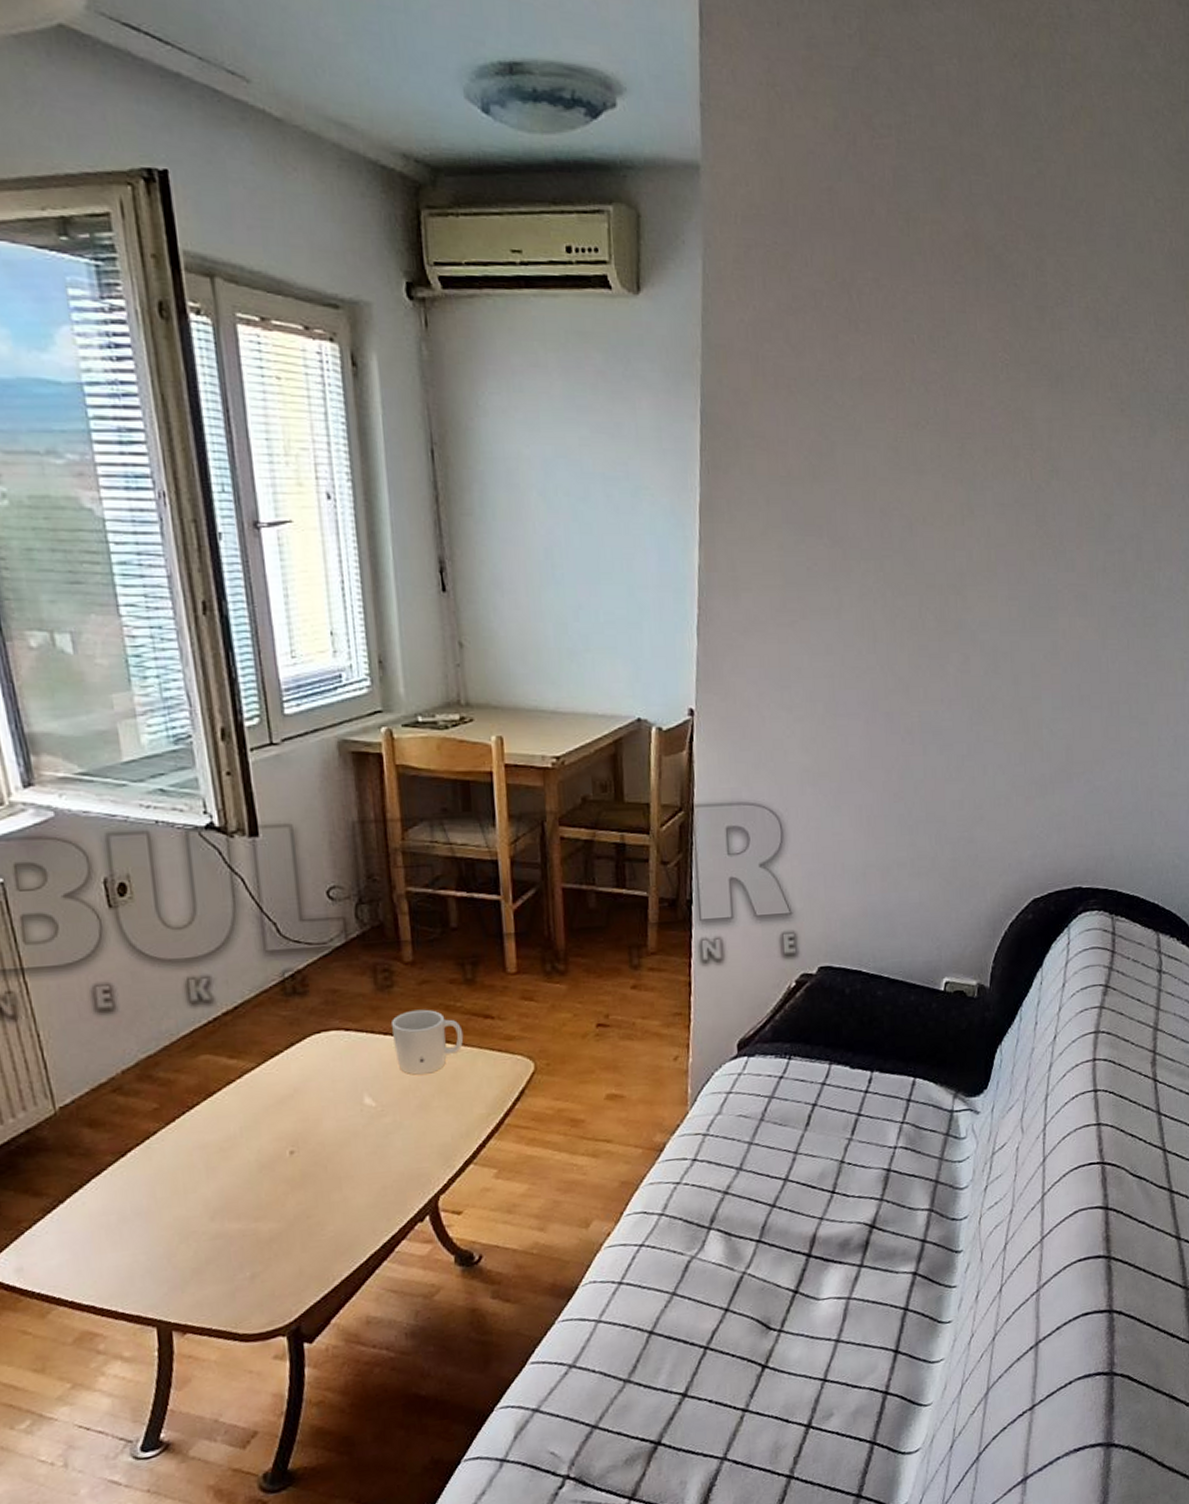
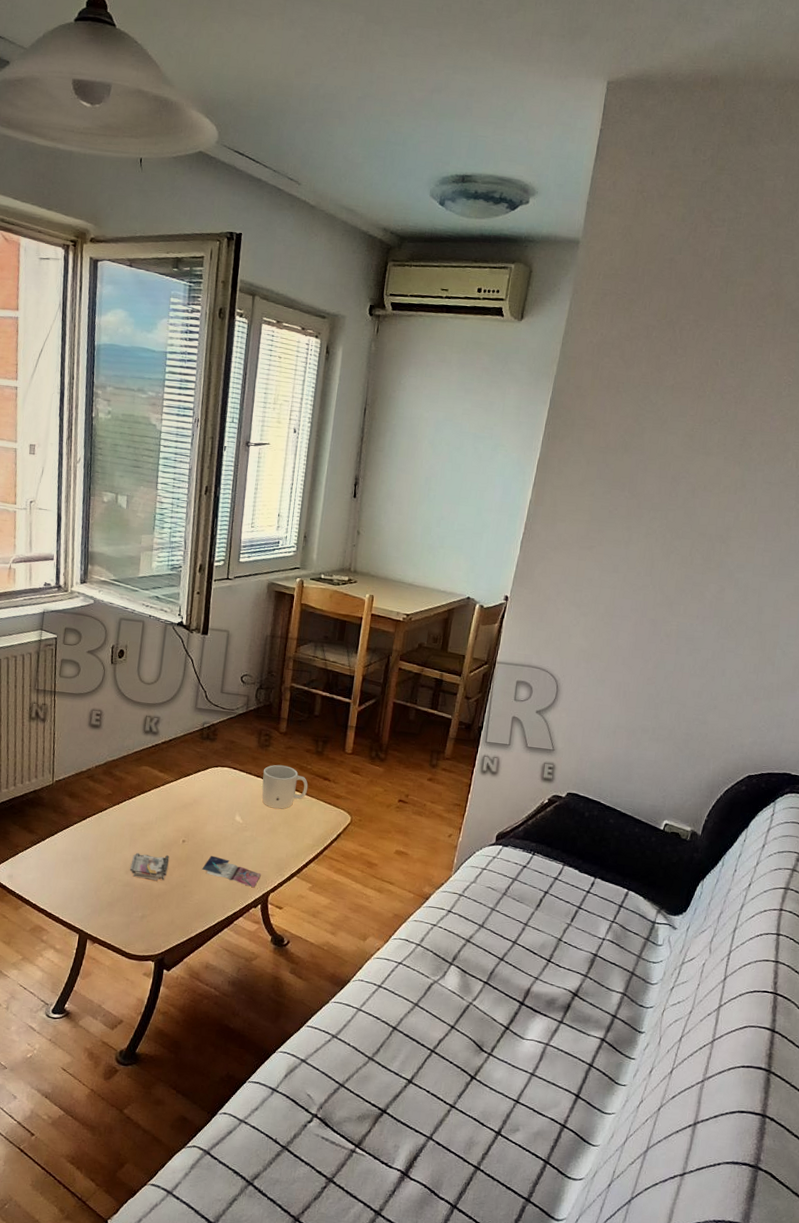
magazine: none [215,1162,420,1224] -> present [129,852,261,887]

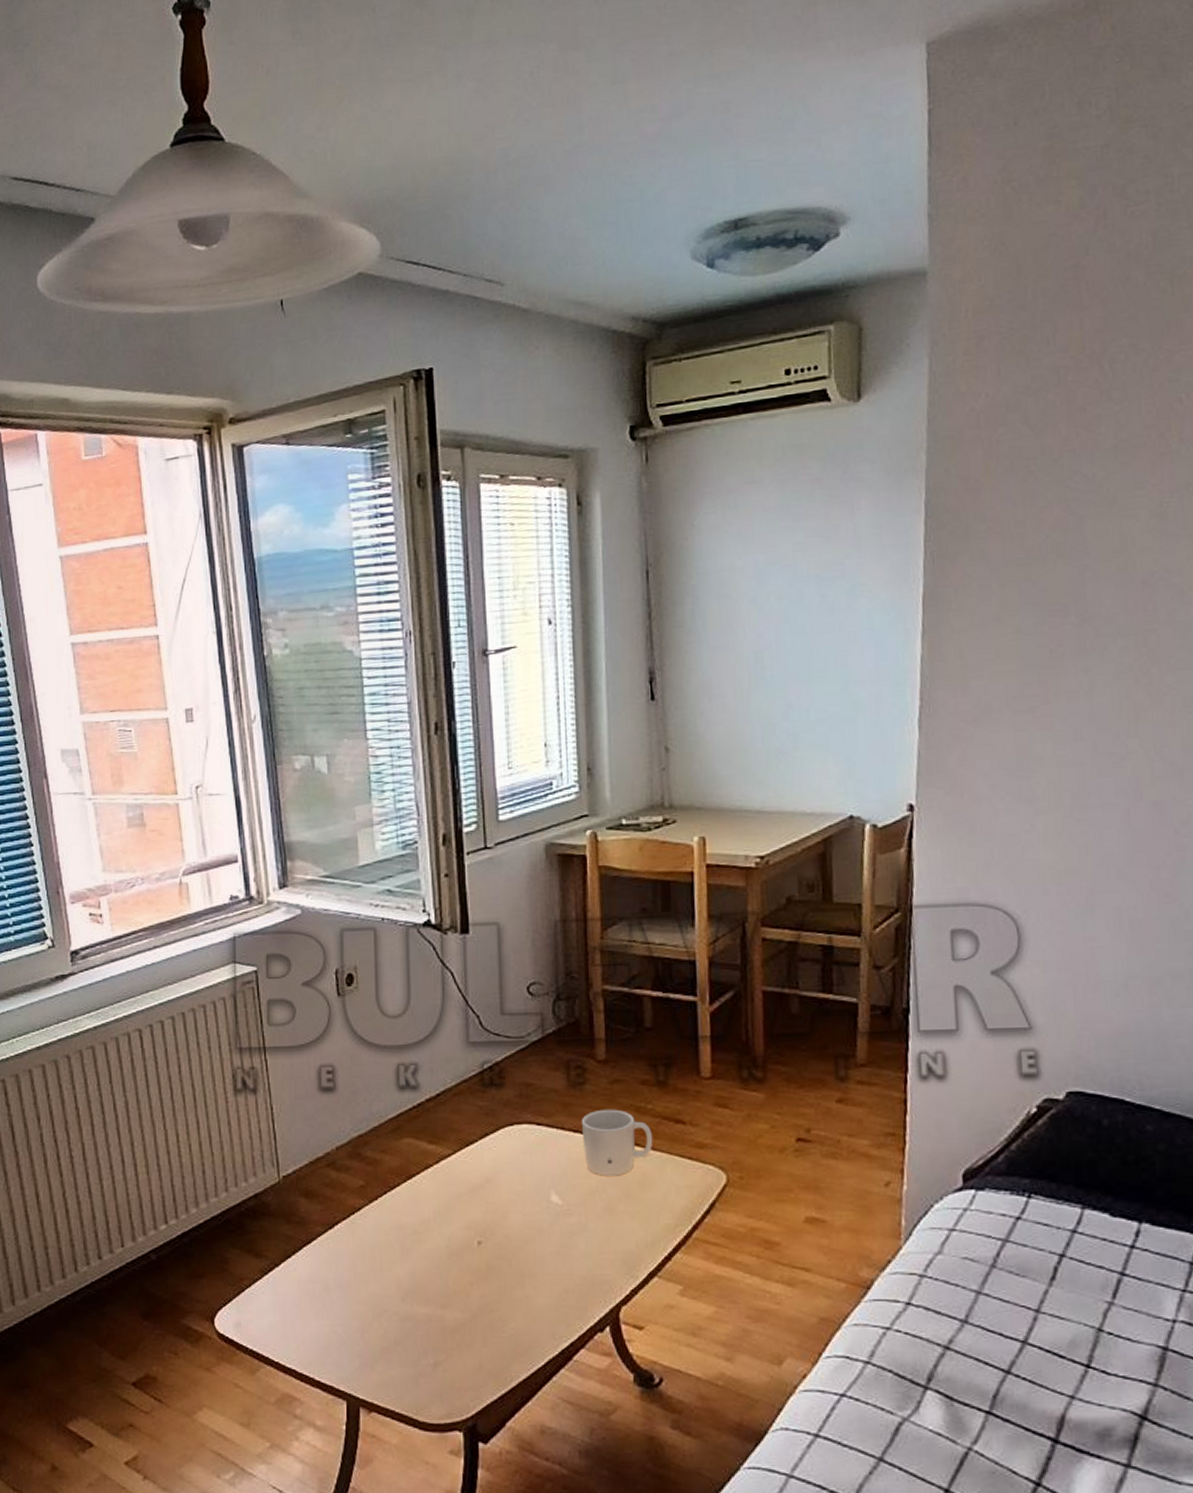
magazine: present [129,852,261,887] -> none [406,1259,603,1308]

